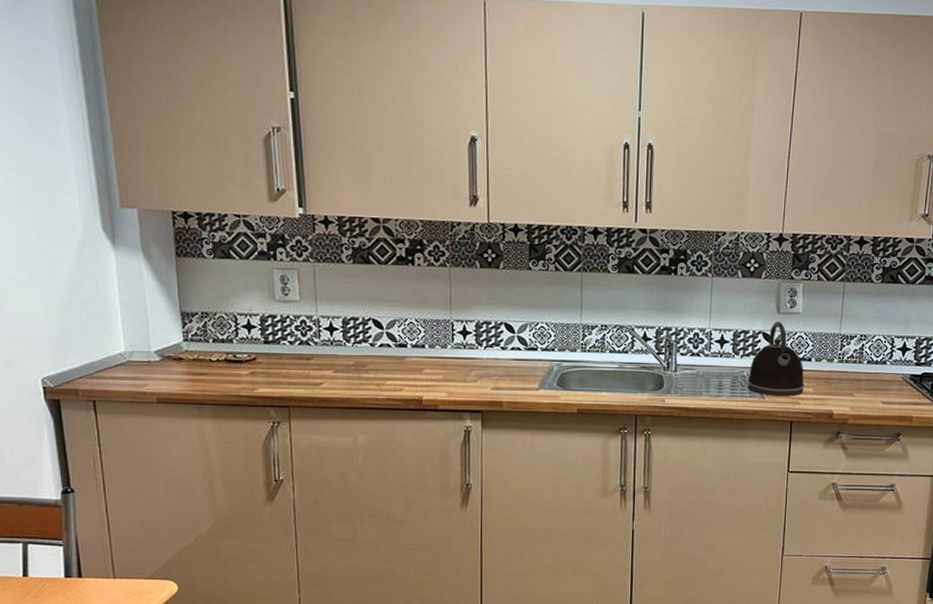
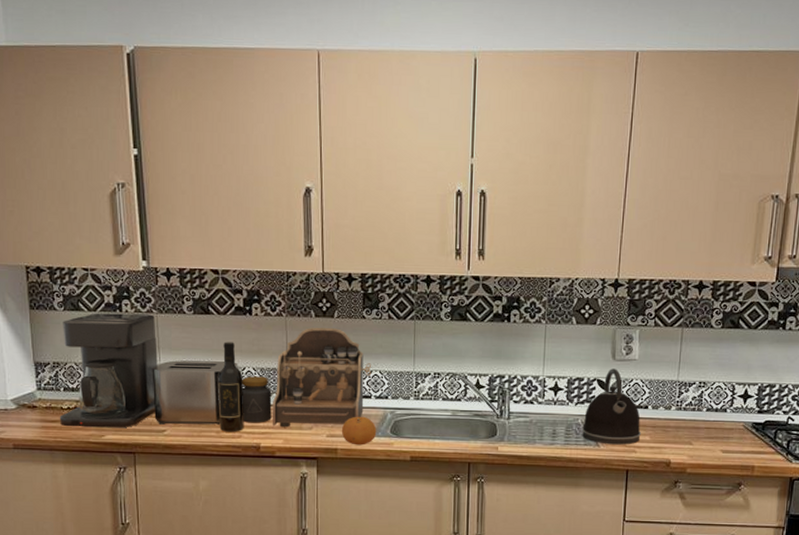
coffee maker: none [208,261,315,381] -> present [59,313,158,428]
toaster: none [308,311,400,378] -> present [152,360,238,425]
wine bottle: none [377,292,406,385] -> present [217,342,244,433]
jar: none [404,327,435,376] -> present [242,376,272,423]
spice rack: none [435,279,538,380] -> present [272,328,372,428]
fruit: none [506,368,543,398] -> present [341,416,377,446]

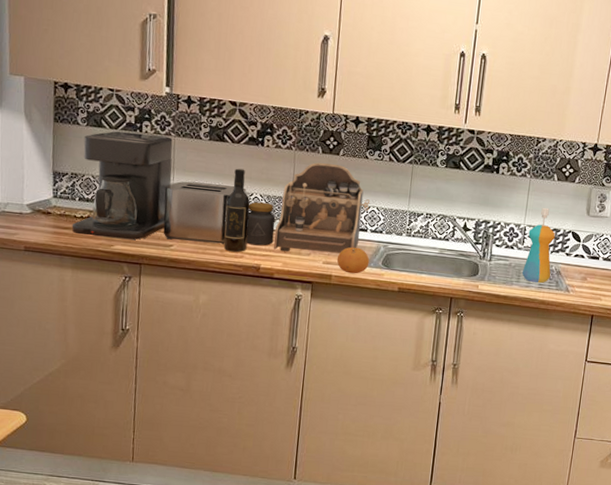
soap dispenser: none [544,355,578,440] -> present [521,207,555,284]
kettle: present [581,368,641,445] -> none [554,223,608,293]

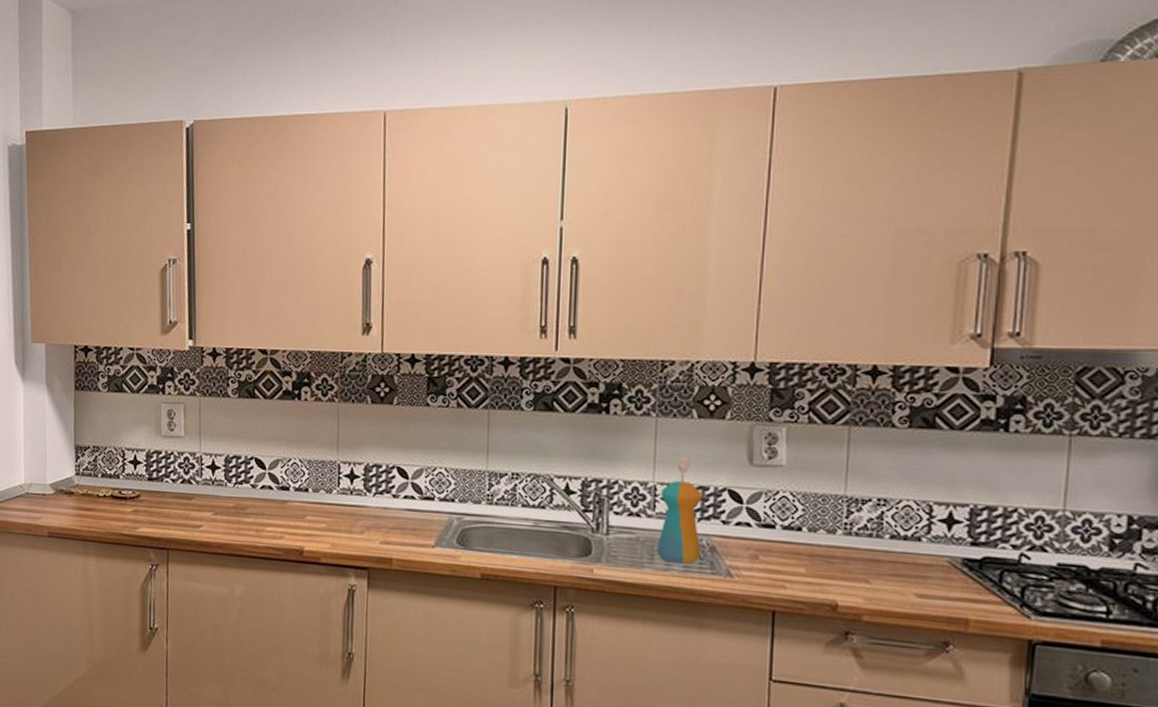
coffee maker: present [71,131,173,240] -> none [94,395,199,520]
toaster: present [163,181,247,244] -> none [191,448,284,523]
wine bottle: present [223,168,251,253] -> none [259,429,289,533]
jar: present [246,202,276,246] -> none [286,468,319,524]
spice rack: present [273,162,371,253] -> none [317,415,436,530]
fruit: present [336,247,370,274] -> none [397,521,440,557]

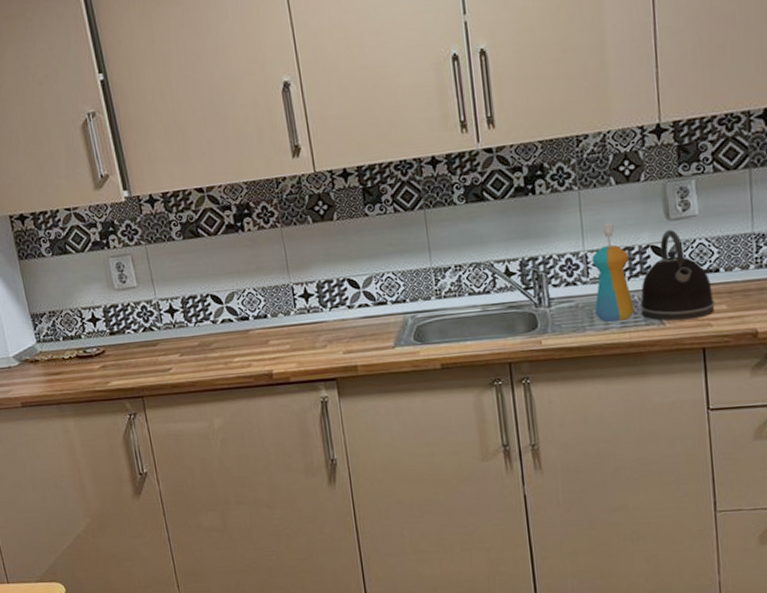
kettle: none [706,476,792,578] -> present [639,230,715,322]

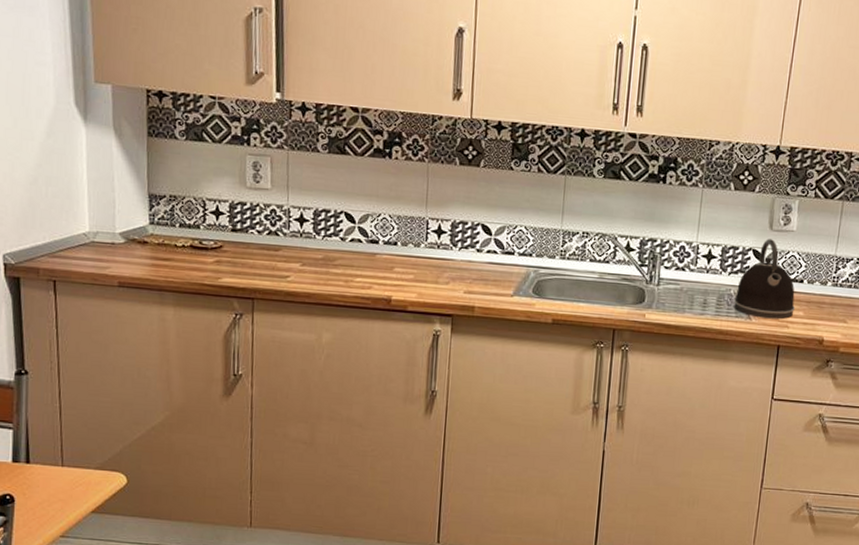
soap dispenser: present [592,222,635,323] -> none [695,221,733,310]

